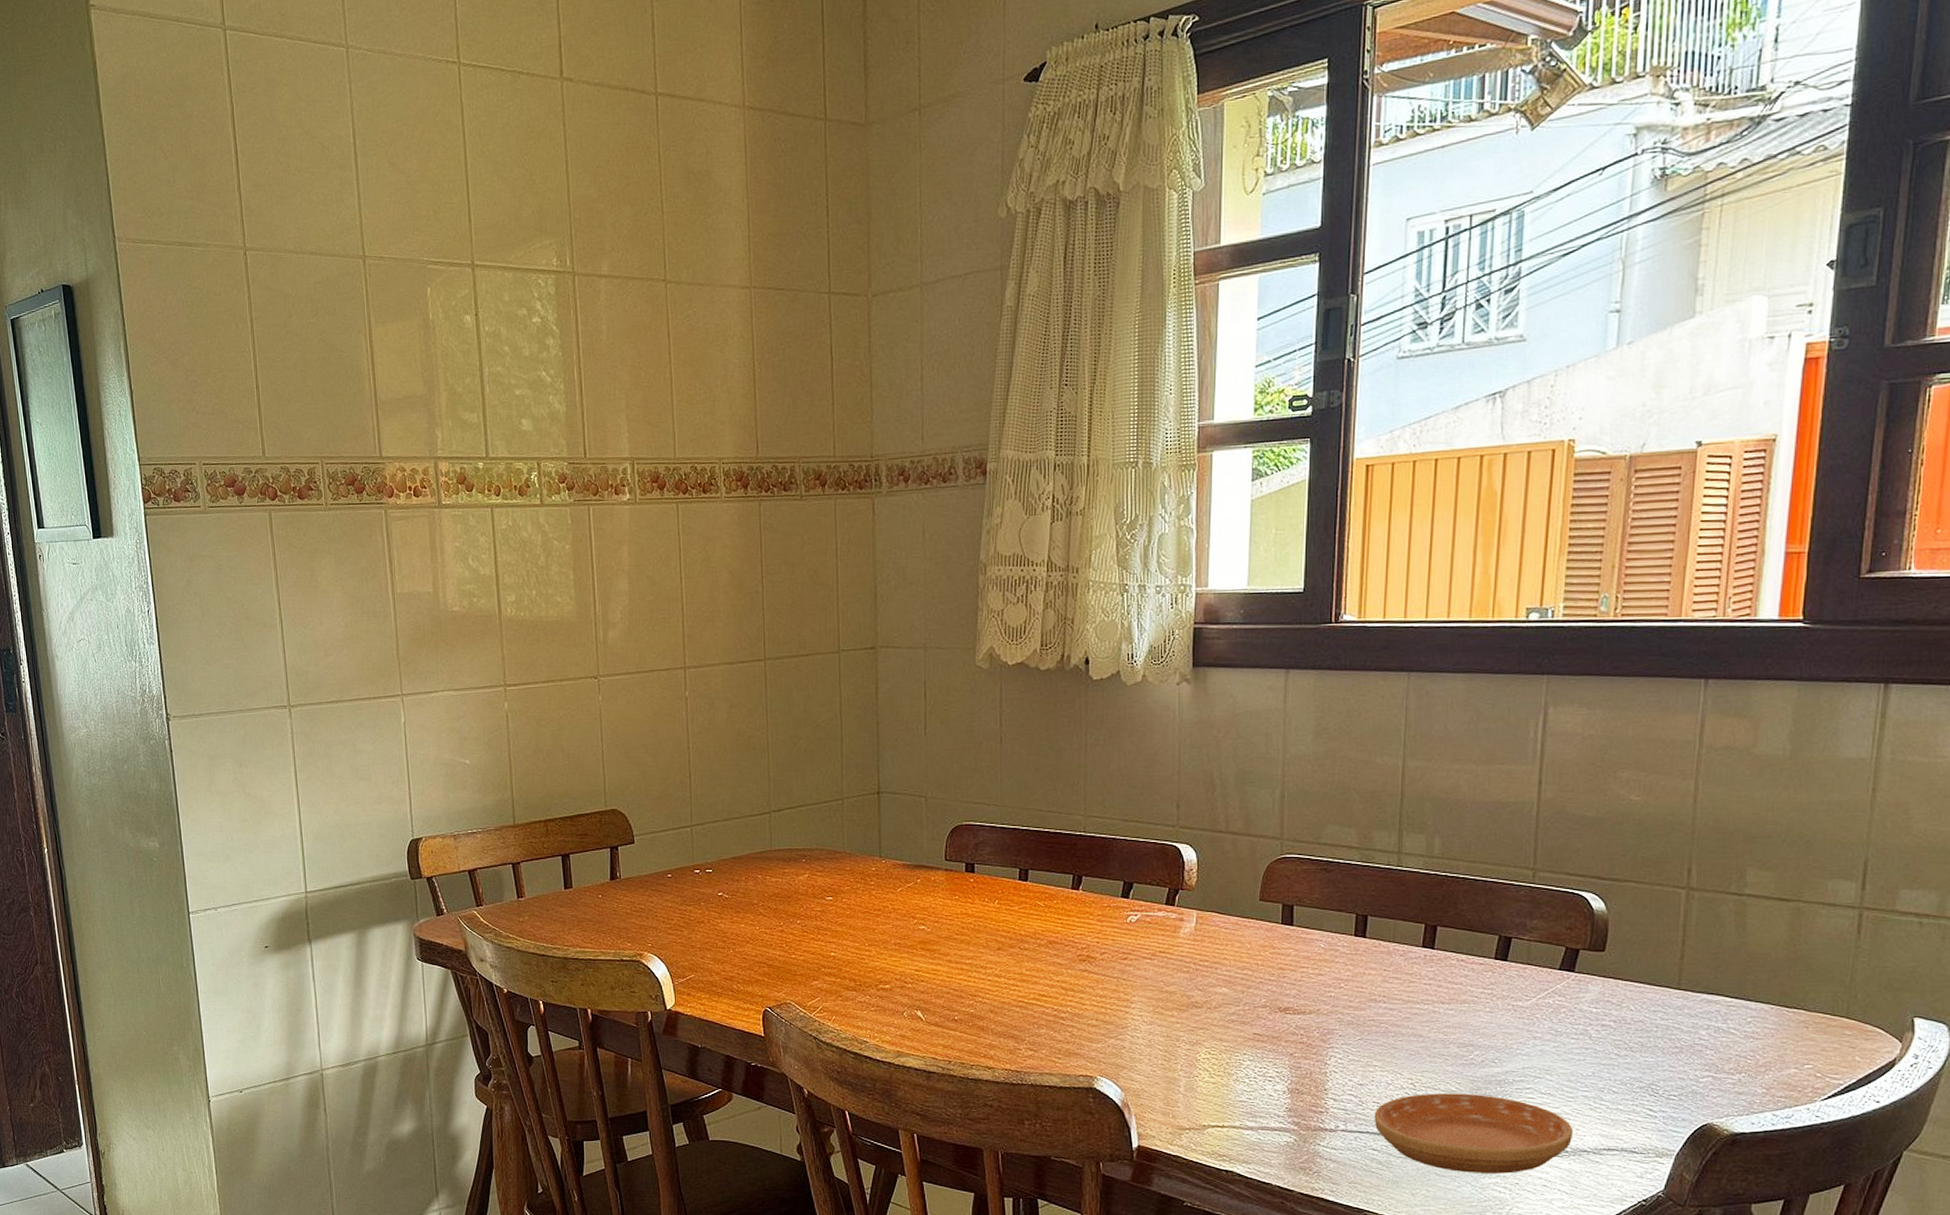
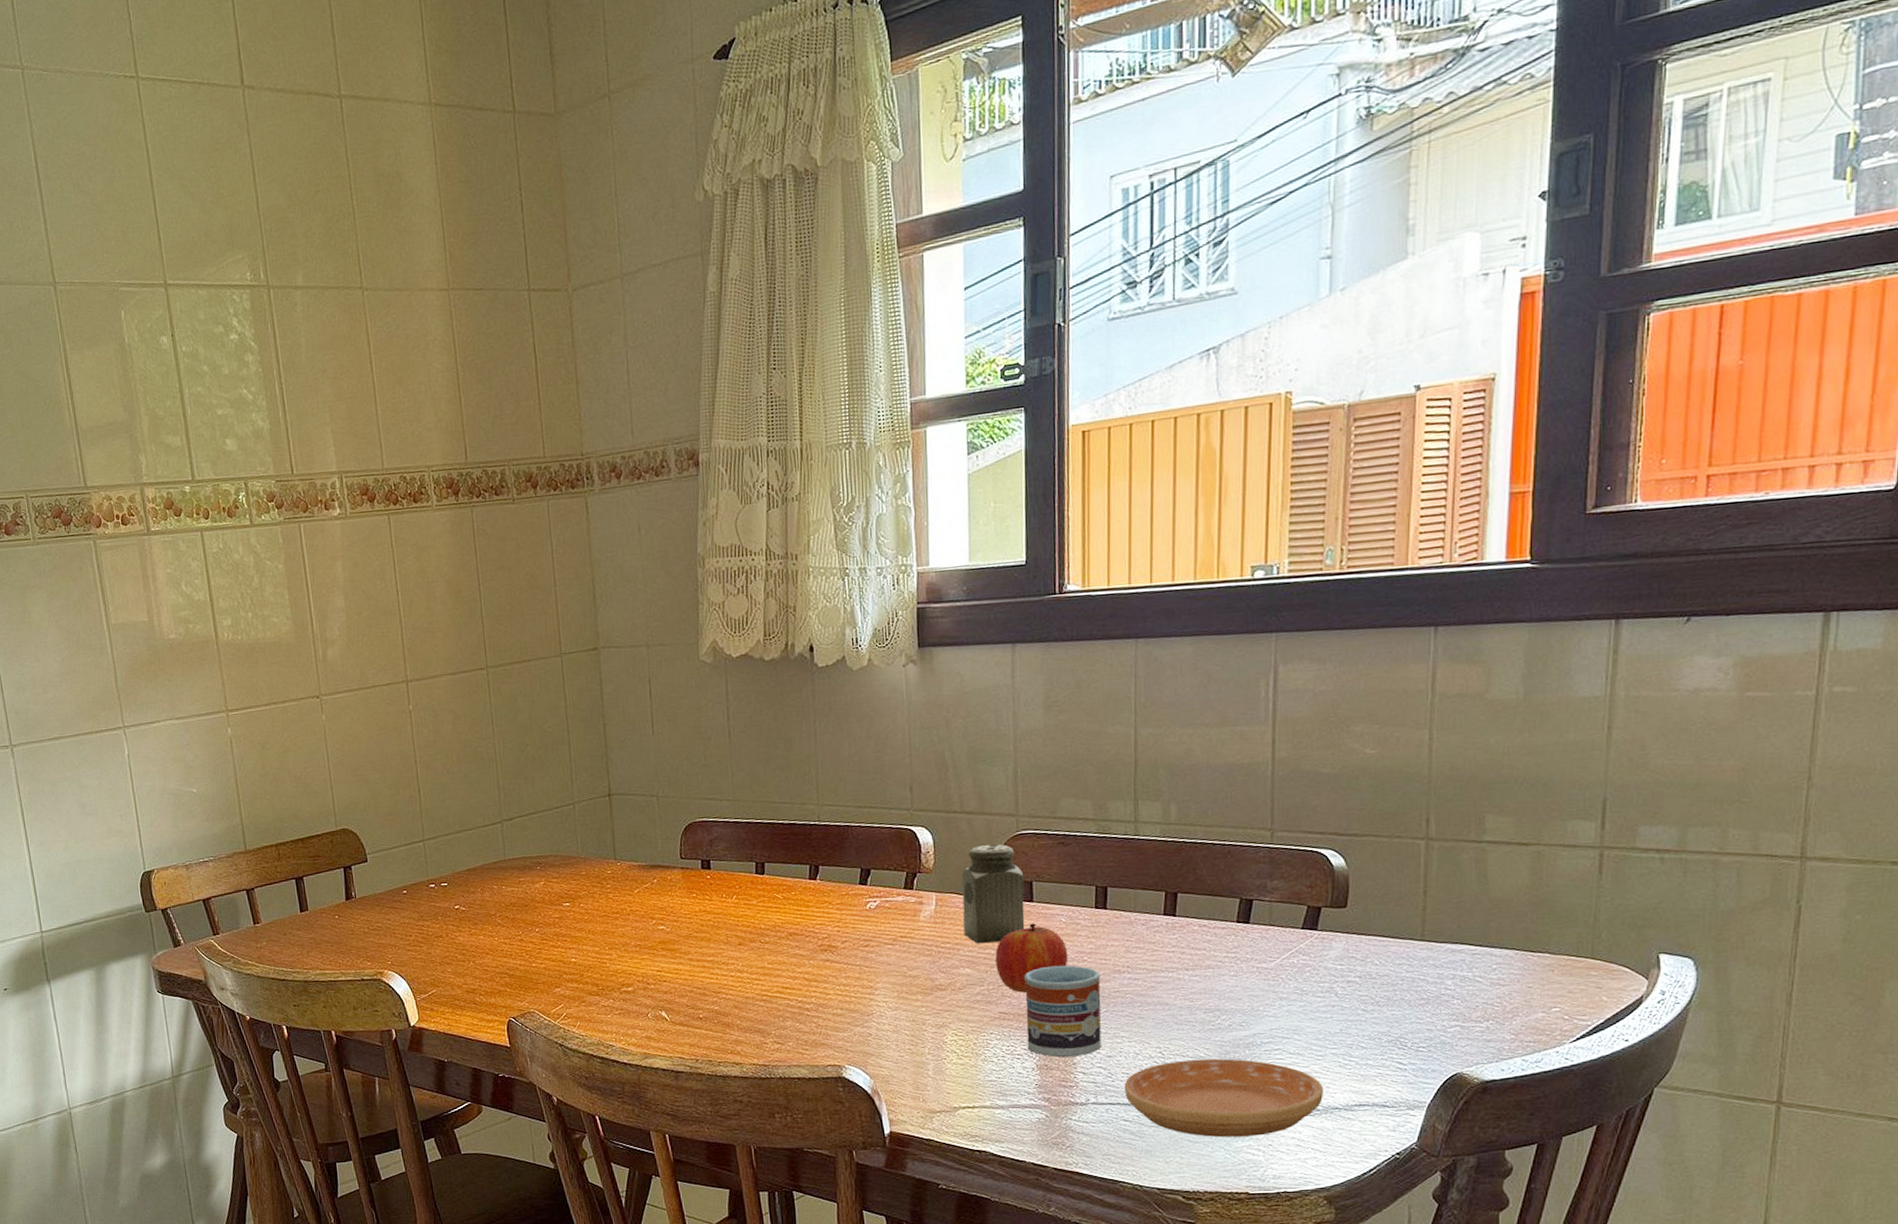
salt shaker: none [1221,865,1286,964] -> present [961,844,1025,944]
fruit: none [1253,947,1325,1015] -> present [995,923,1069,993]
cup: none [1280,990,1356,1083] -> present [1024,965,1101,1058]

